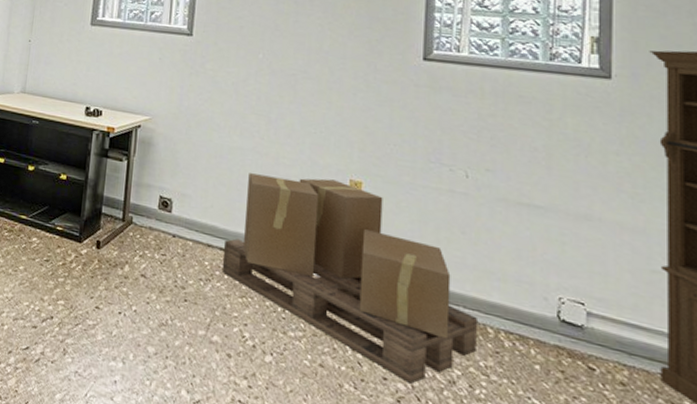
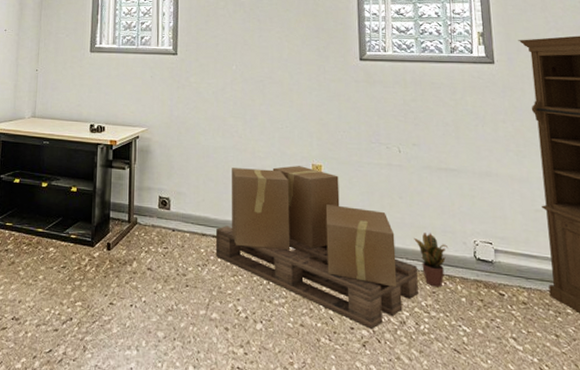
potted plant: none [476,279,523,348] -> present [414,233,449,287]

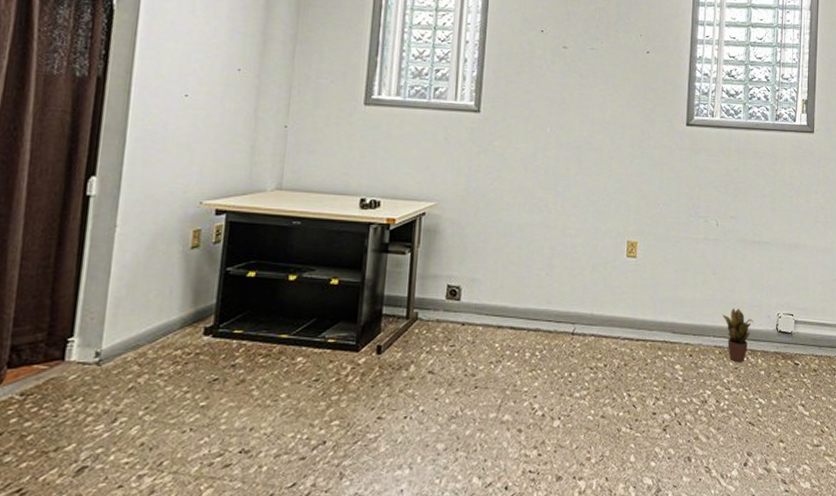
cardboard boxes: present [215,166,419,329] -> none [512,243,723,412]

